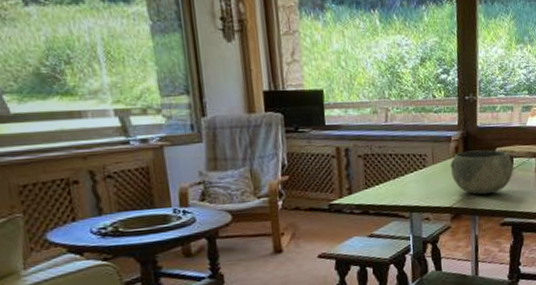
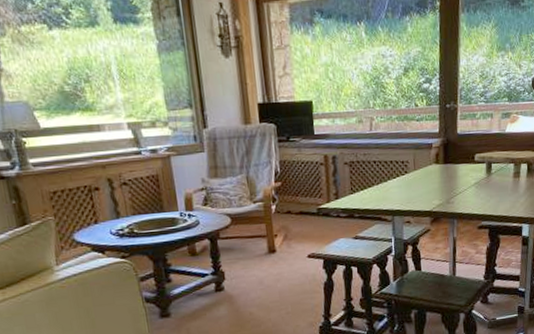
bowl: present [450,149,513,195] -> none [430,156,491,199]

